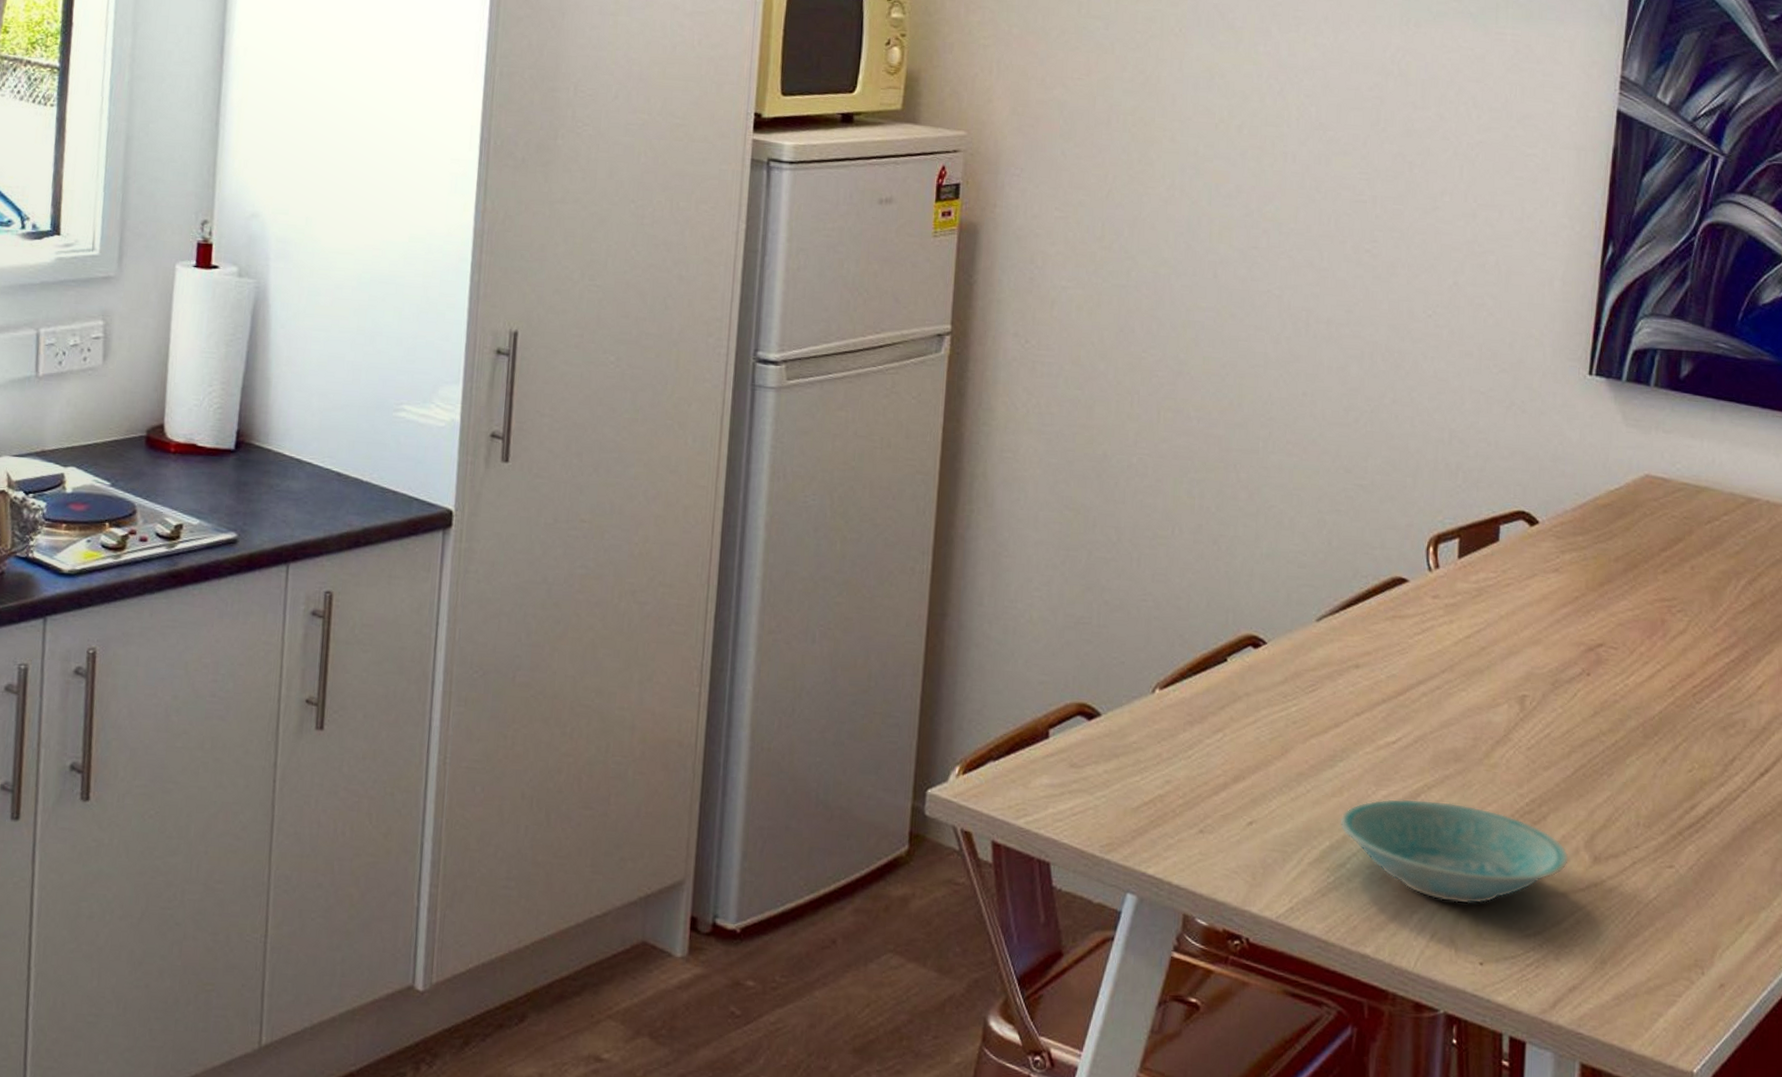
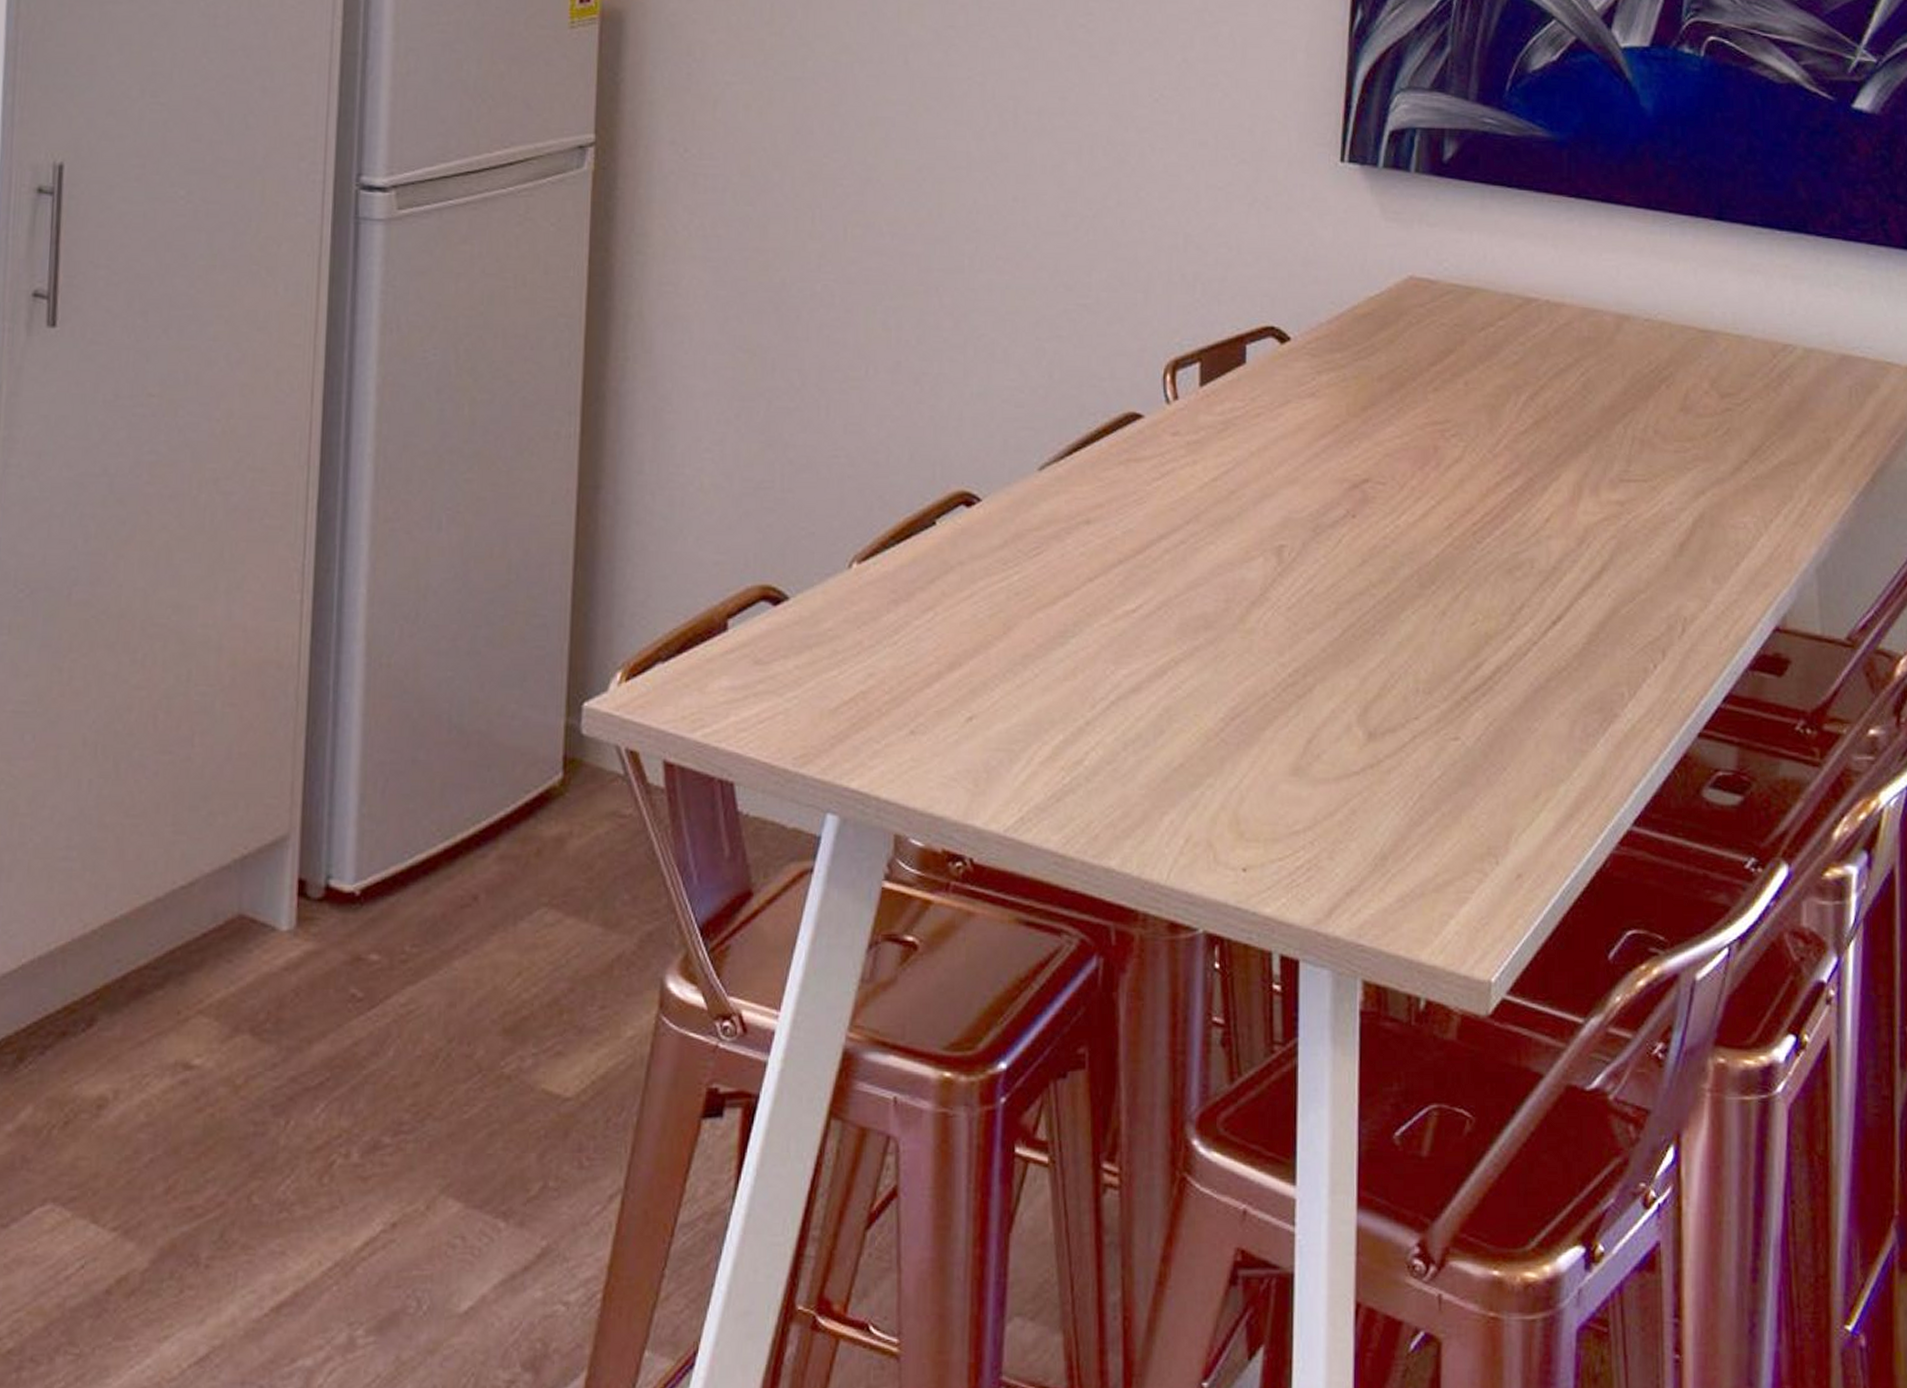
bowl: present [1340,799,1569,904] -> none [1074,677,1340,799]

